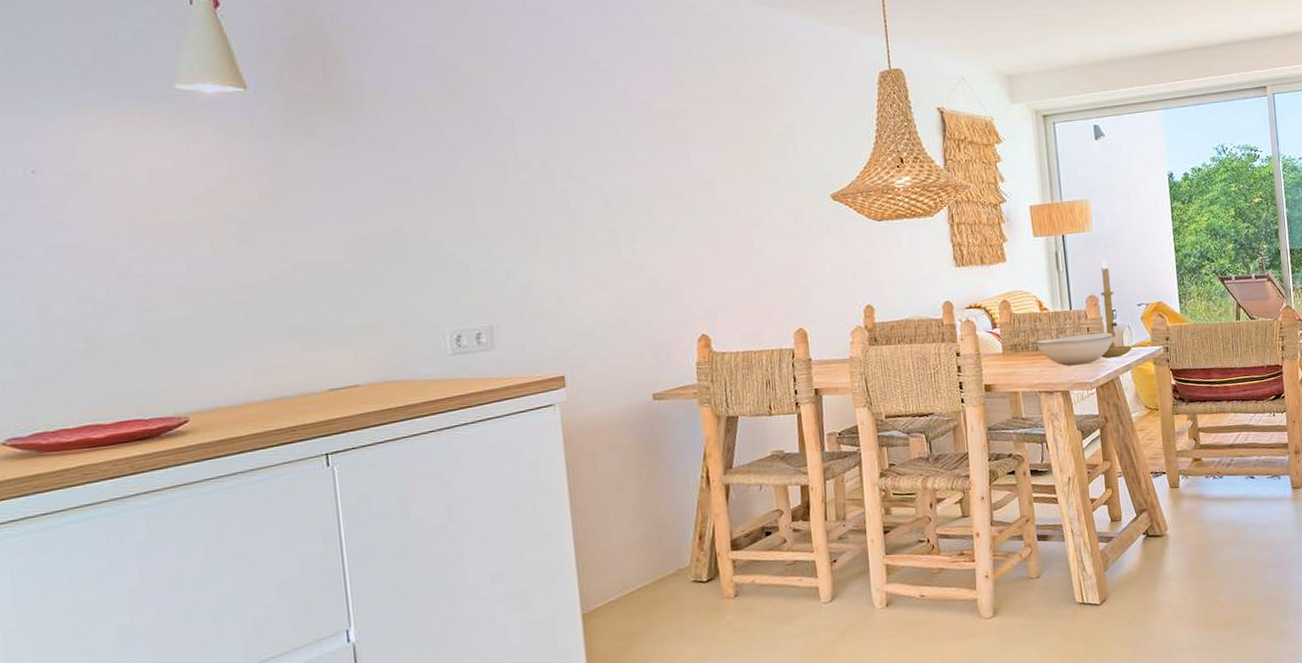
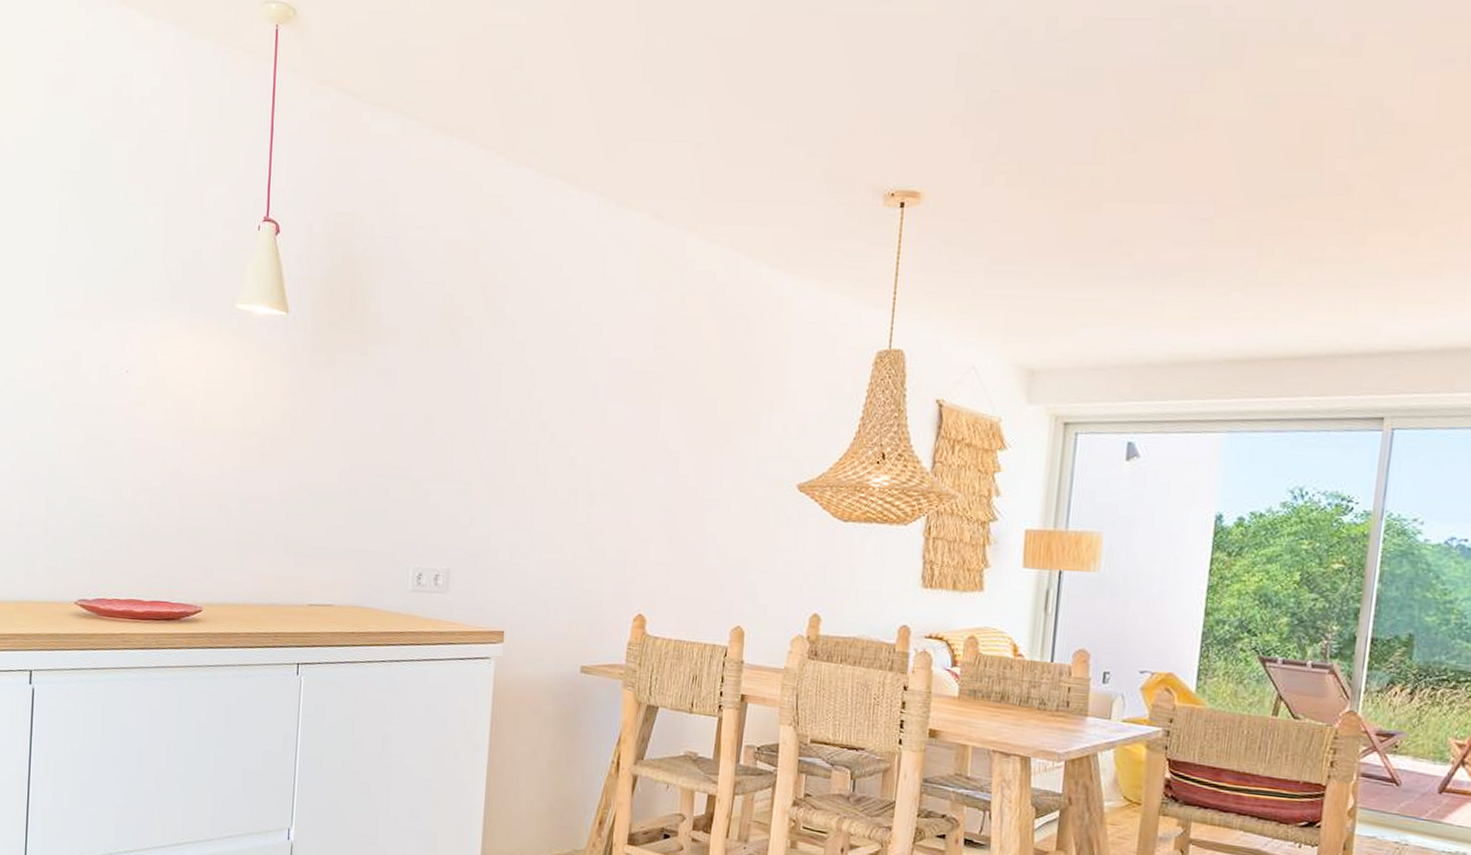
bowl: present [1036,332,1115,366] -> none [1000,690,1101,730]
candle holder: present [1089,260,1133,358] -> none [1069,610,1123,731]

